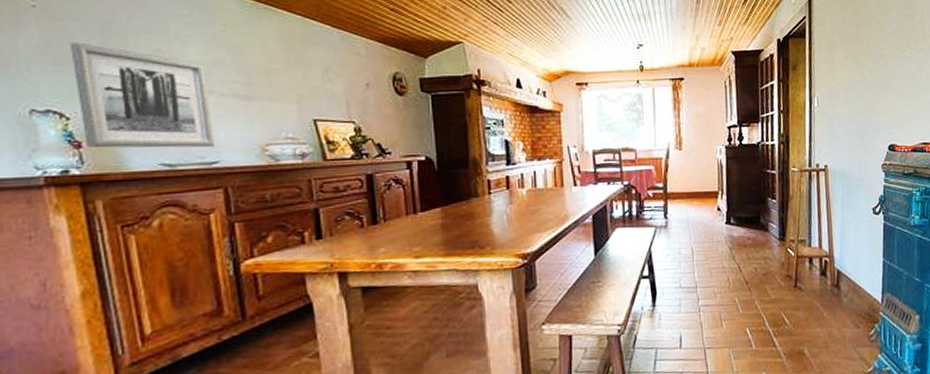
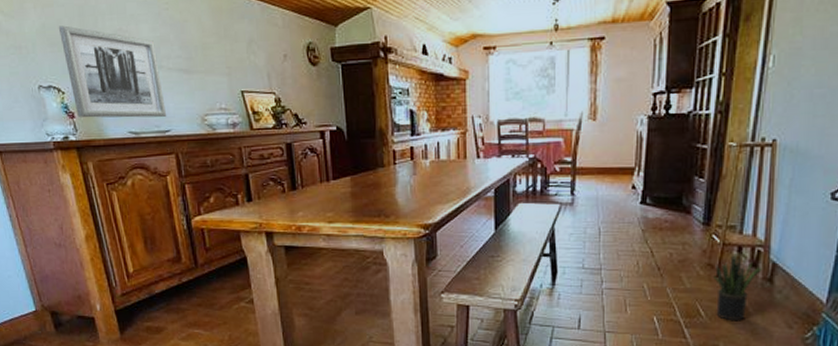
potted plant: none [793,264,831,326] -> present [714,253,763,321]

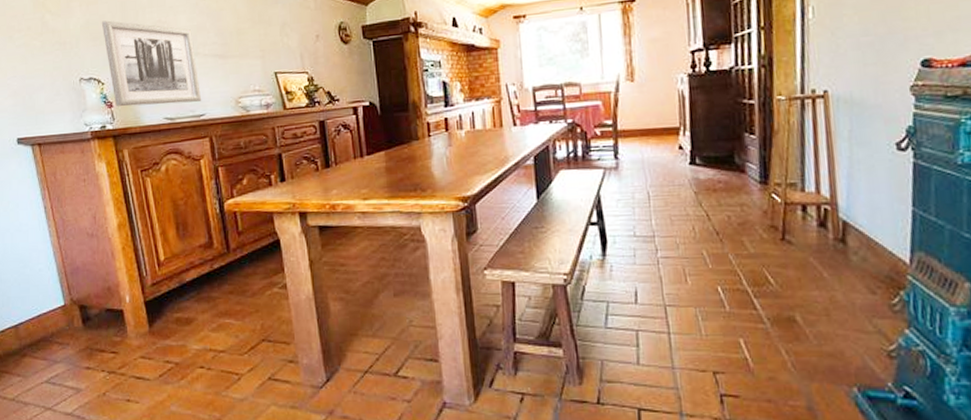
potted plant: present [714,253,763,321] -> none [779,213,833,289]

